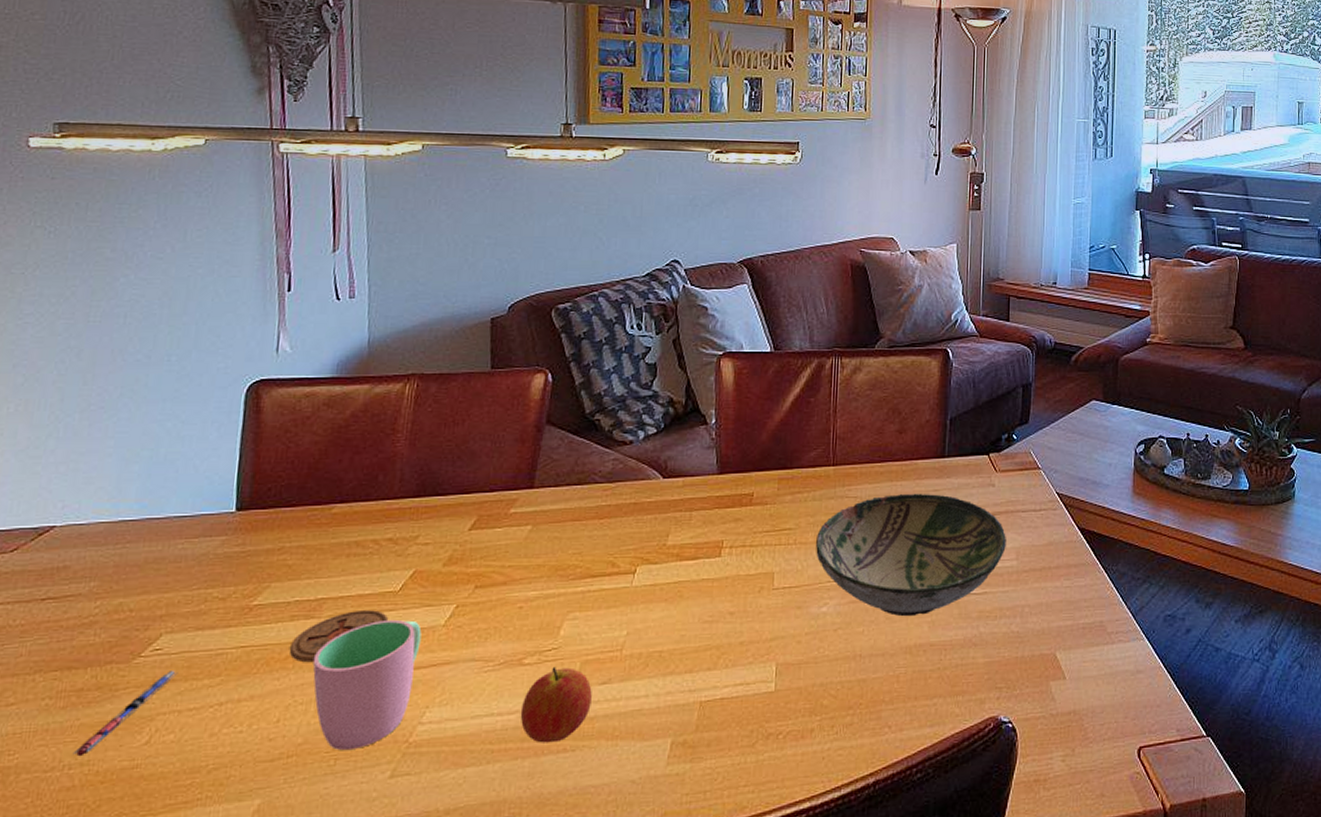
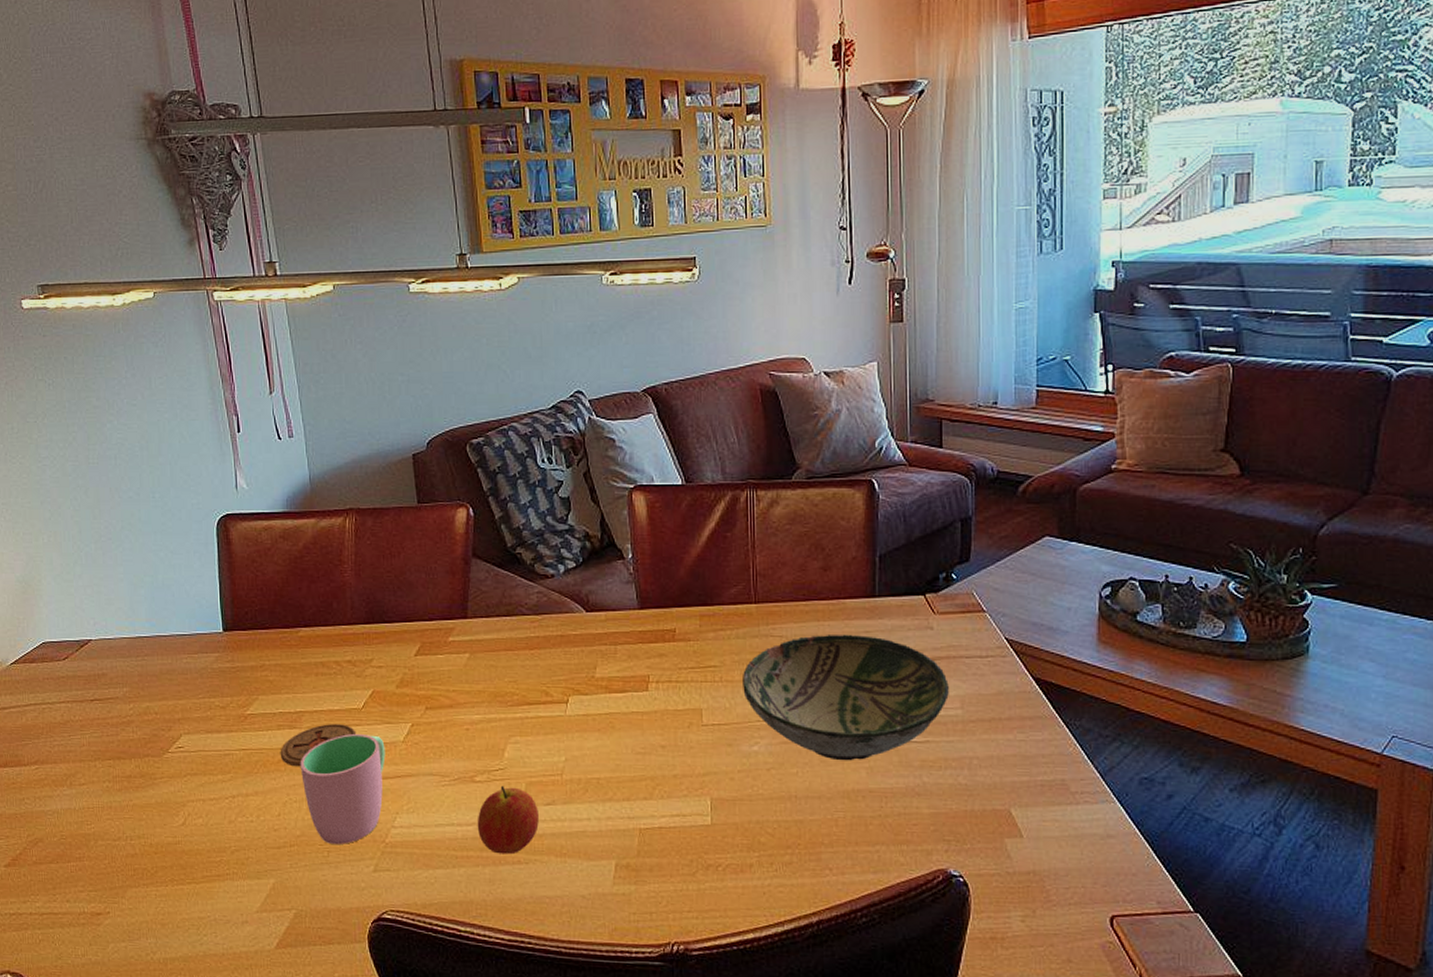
pen: present [72,671,178,757] -> none [131,766,198,831]

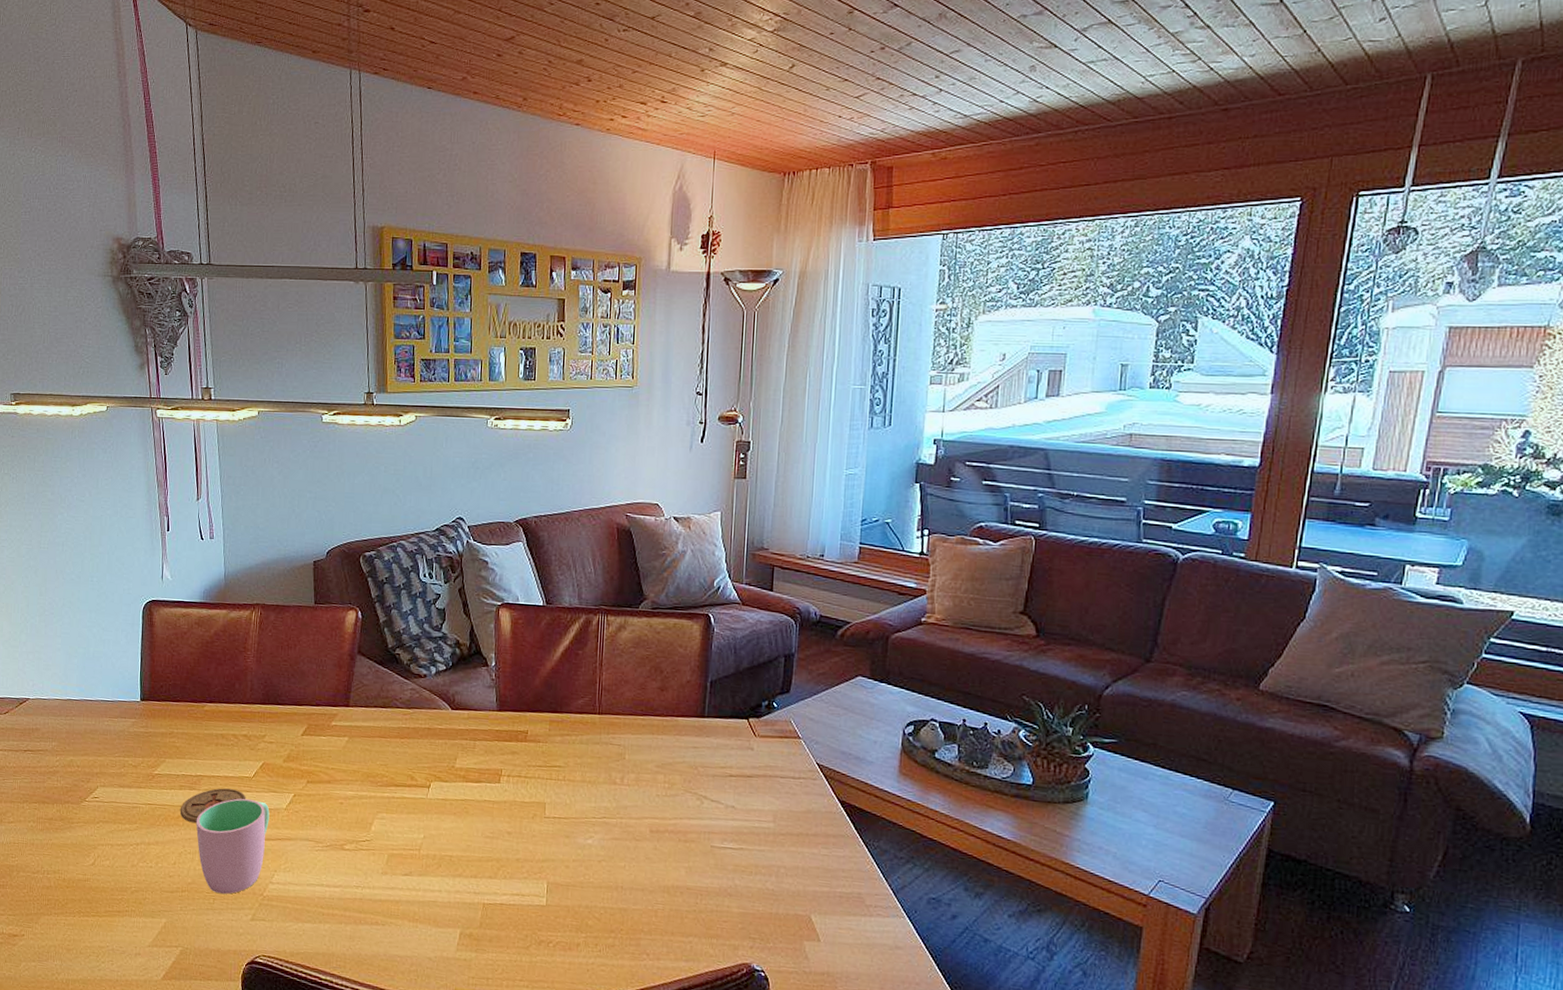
fruit: present [477,785,539,855] -> none [343,855,397,916]
bowl: present [743,634,949,761] -> none [582,746,764,860]

